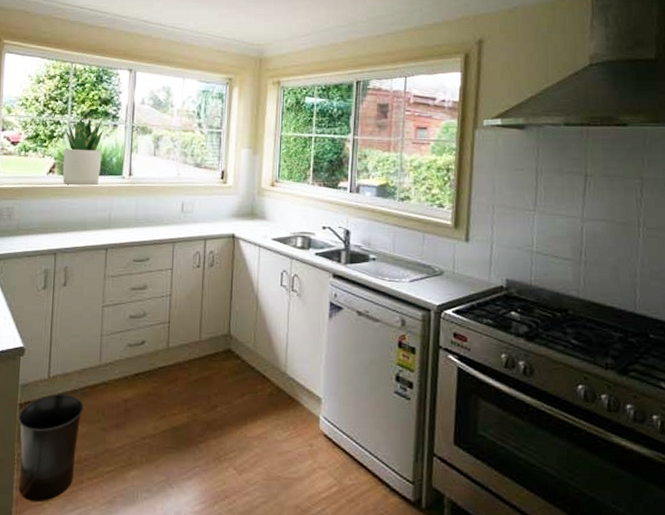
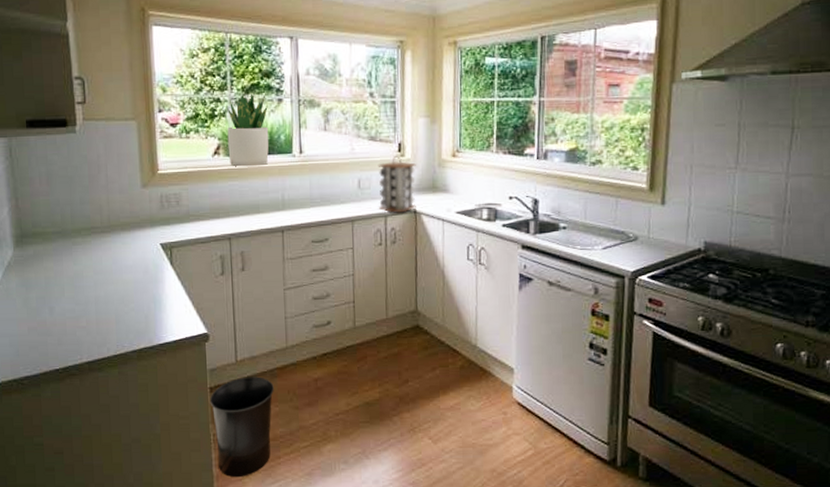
spice rack: none [200,182,237,237] -> present [378,155,416,213]

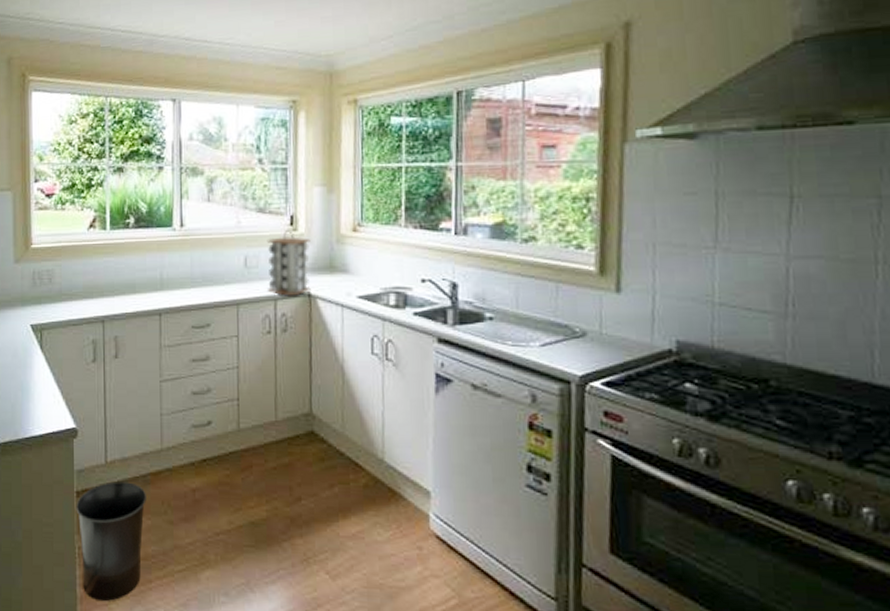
planter: present [226,89,269,167] -> none [104,157,148,242]

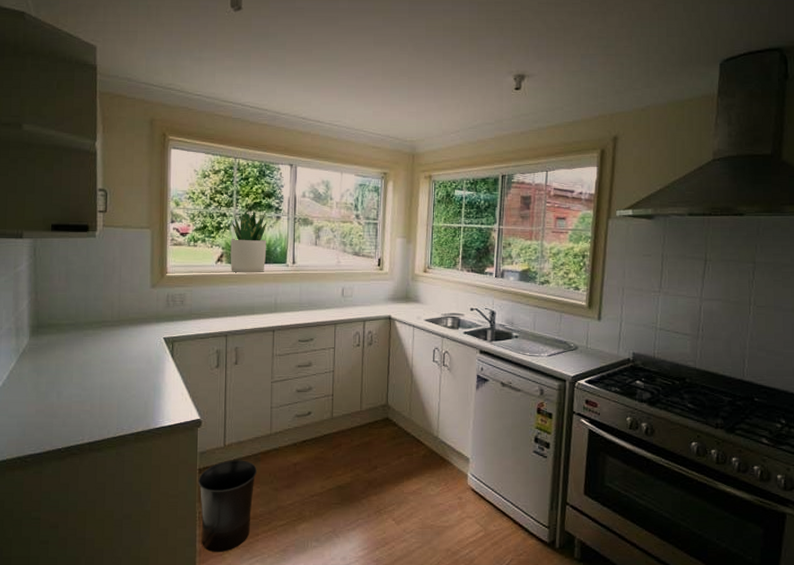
planter: none [104,157,148,242] -> present [230,207,268,273]
spice rack: present [267,229,311,296] -> none [359,269,393,319]

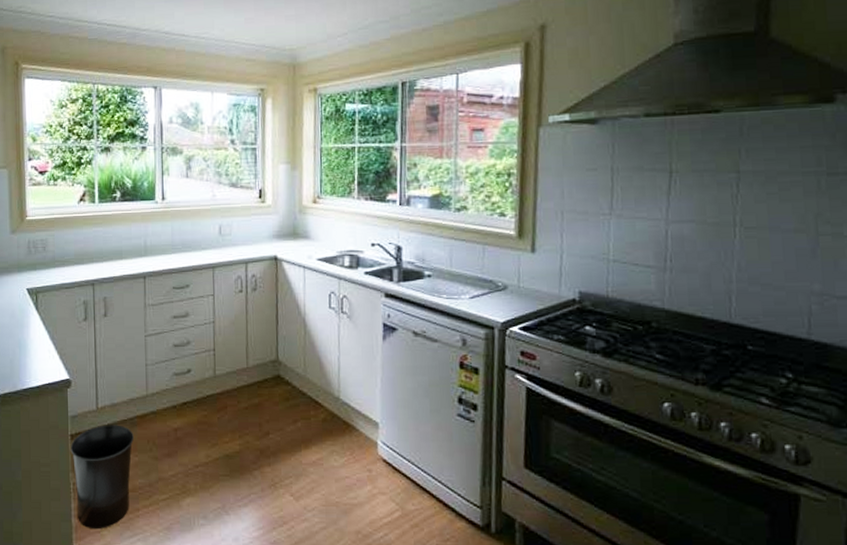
planter: present [230,207,268,273] -> none [92,138,133,214]

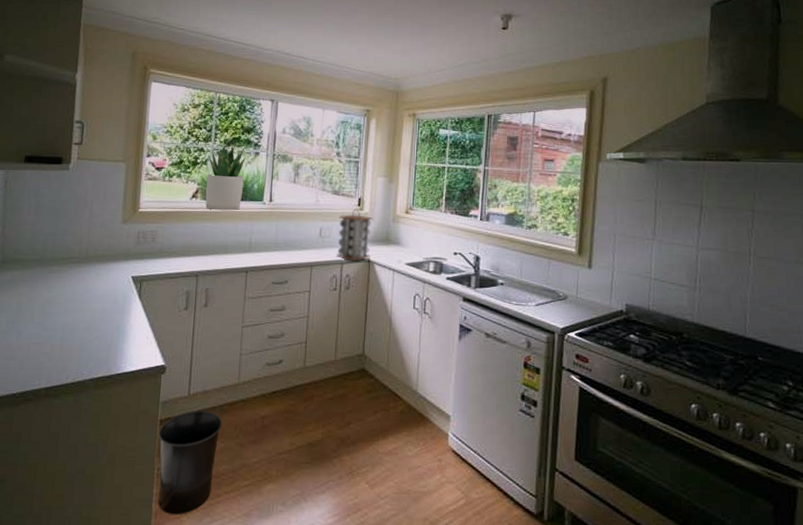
planter: none [92,138,133,214] -> present [205,143,246,211]
spice rack: none [238,201,277,260] -> present [337,209,373,261]

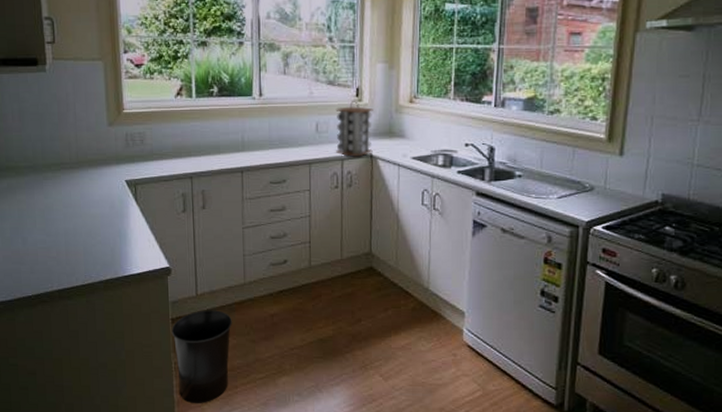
planter: present [205,143,246,211] -> none [189,32,230,108]

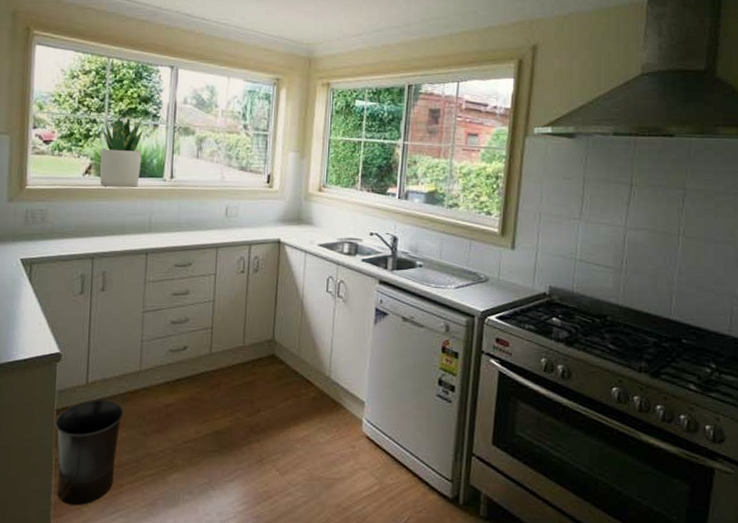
planter: none [189,32,230,108] -> present [99,113,144,188]
spice rack: present [335,100,373,157] -> none [244,186,283,242]

